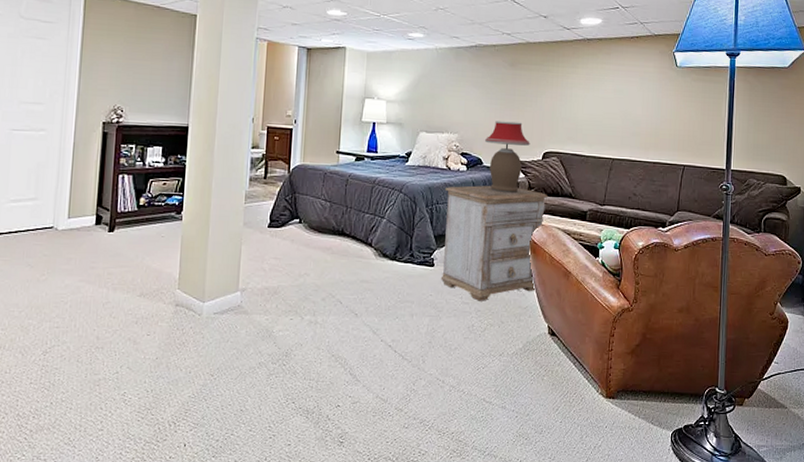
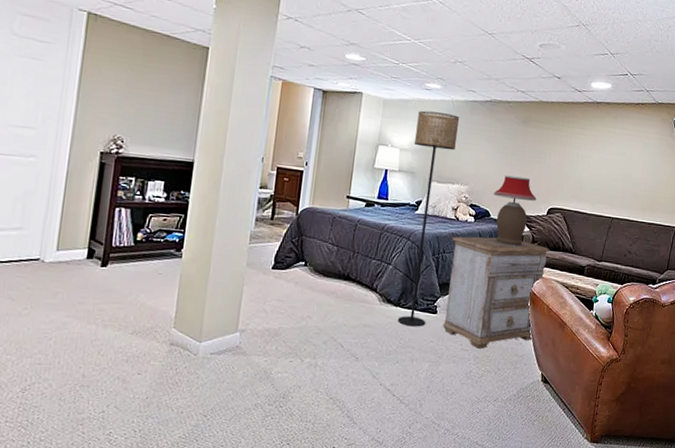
floor lamp: none [395,60,445,281] -> present [398,110,460,327]

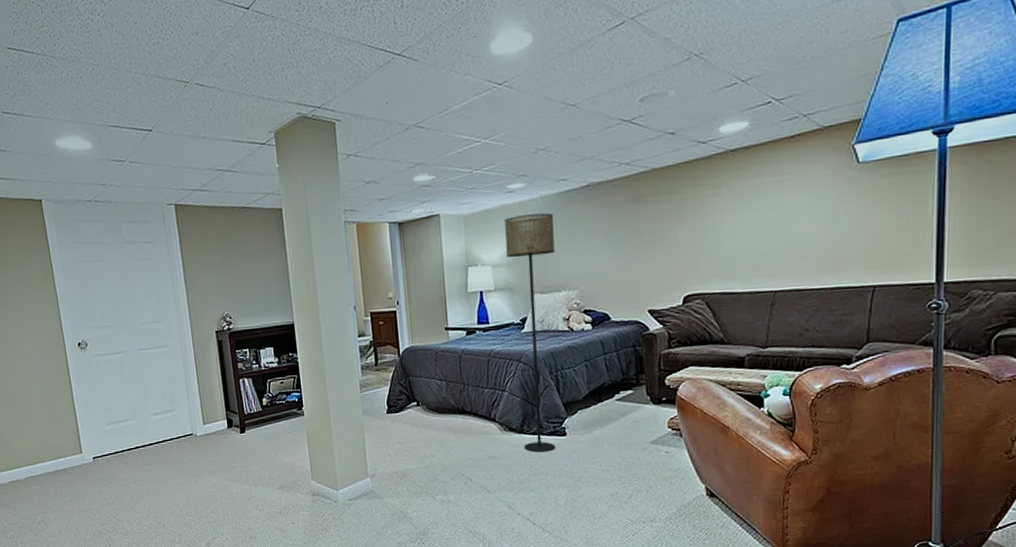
nightstand: present [442,236,550,349] -> none [569,340,694,467]
table lamp: present [493,175,537,246] -> none [609,265,666,348]

